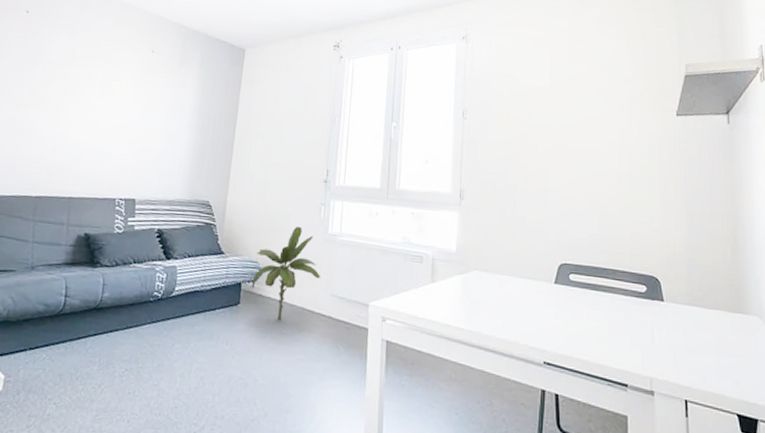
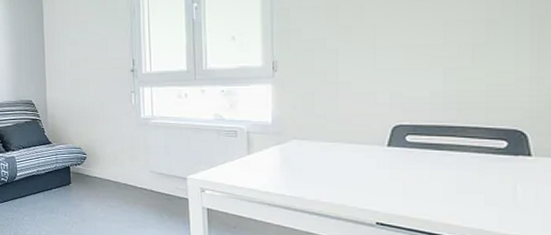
plant: present [251,227,320,321] -> none [78,115,138,196]

